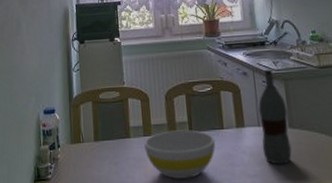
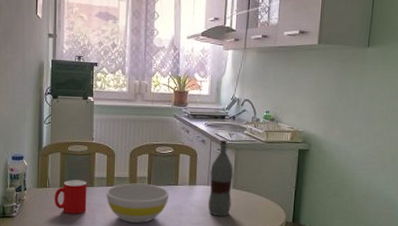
cup: none [89,131,125,172] -> present [54,180,87,214]

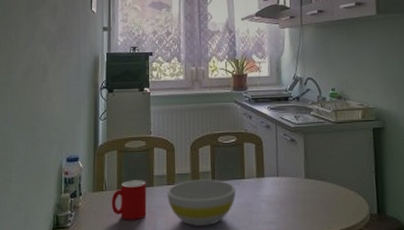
bottle: present [208,139,234,217] -> none [278,123,306,213]

